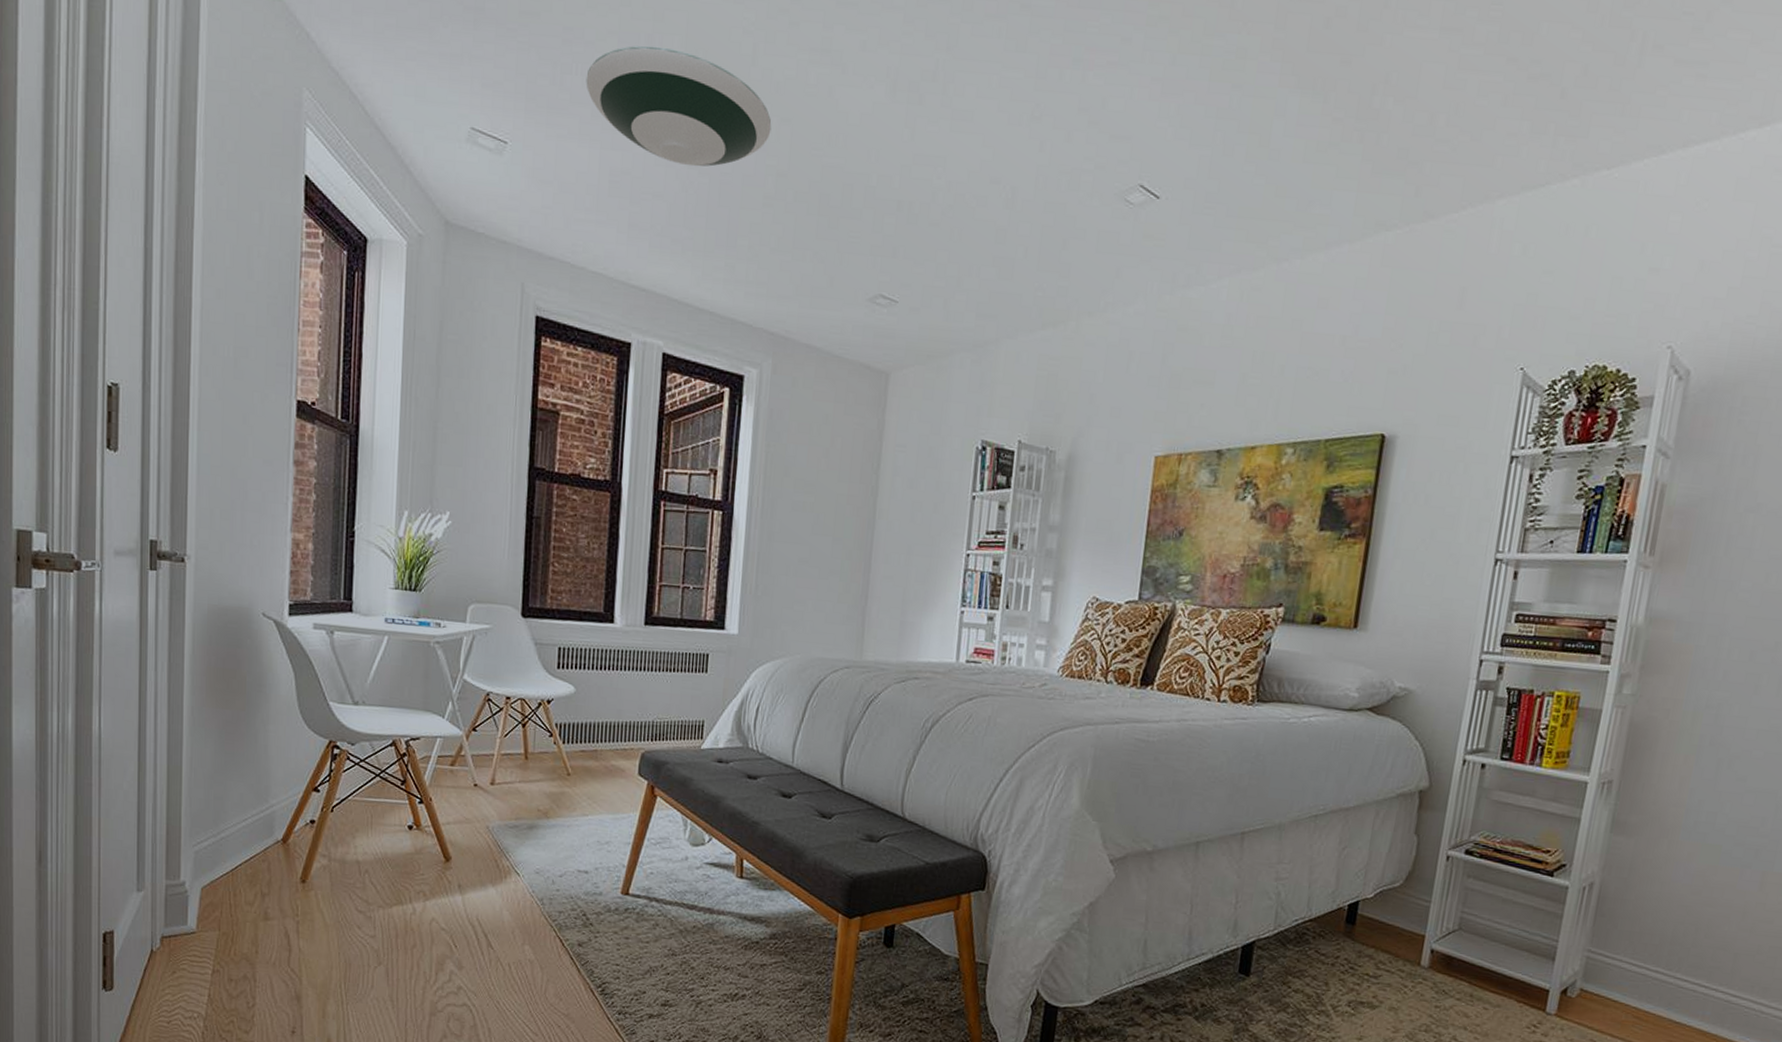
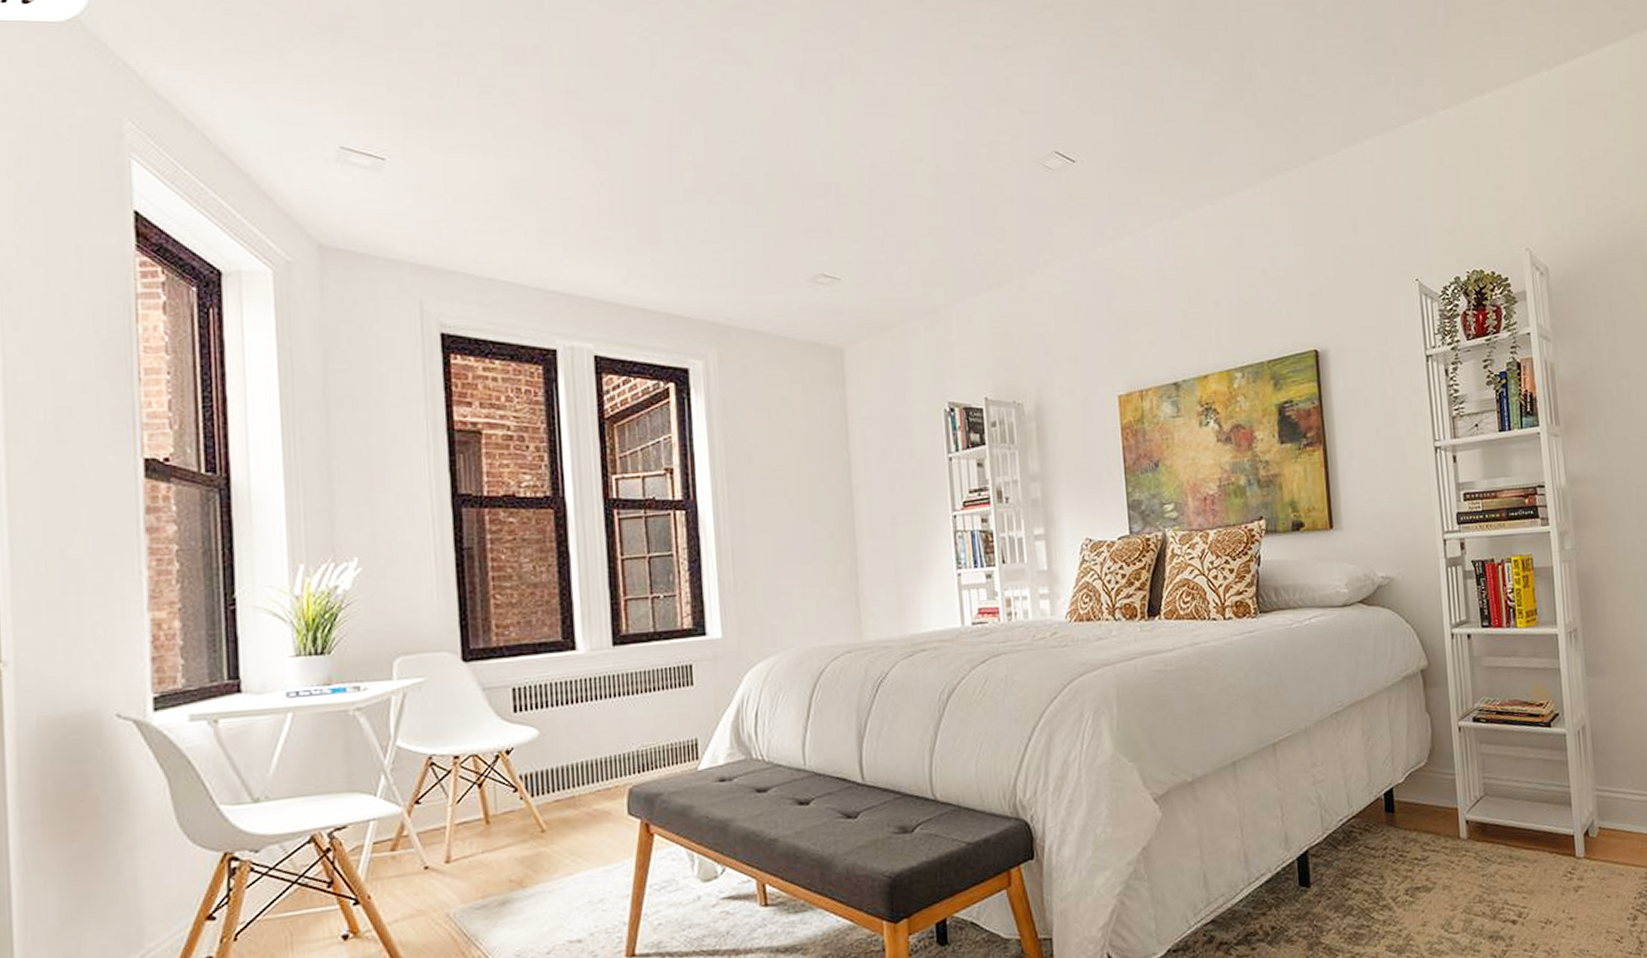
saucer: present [586,45,772,167] -> none [470,55,682,168]

